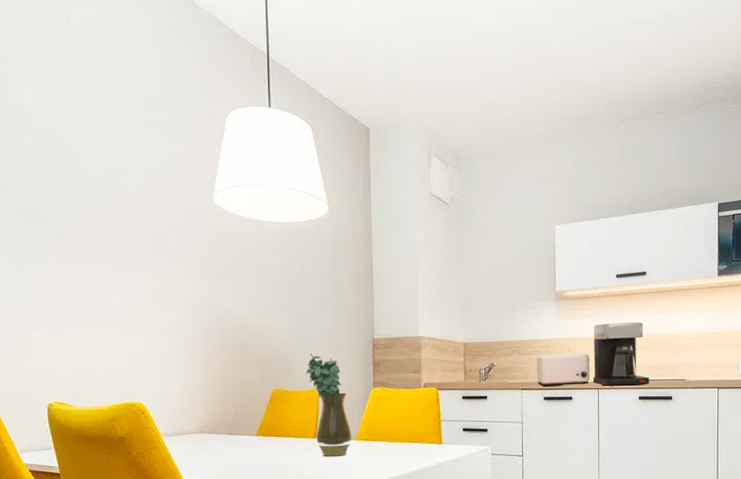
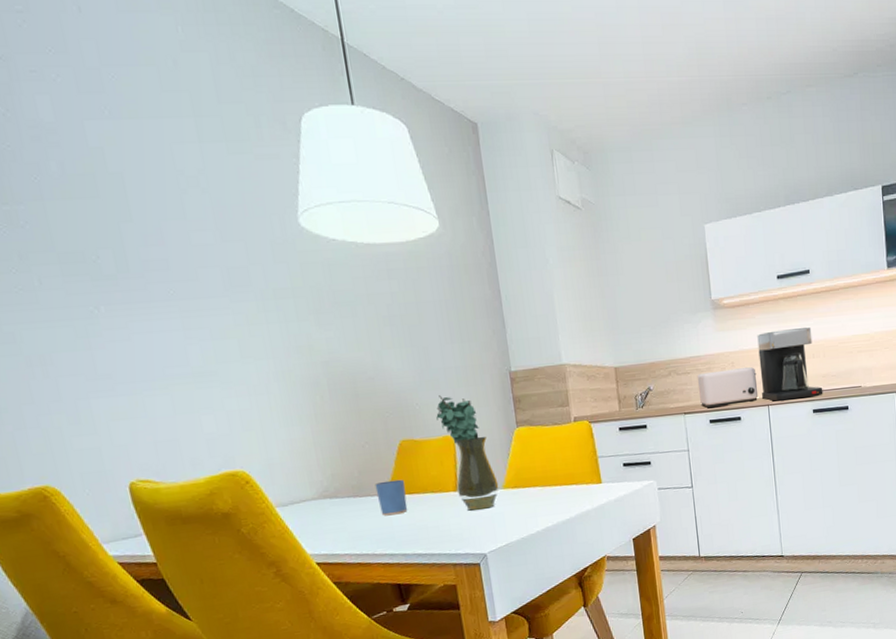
mug: none [247,423,273,454] -> present [374,479,408,516]

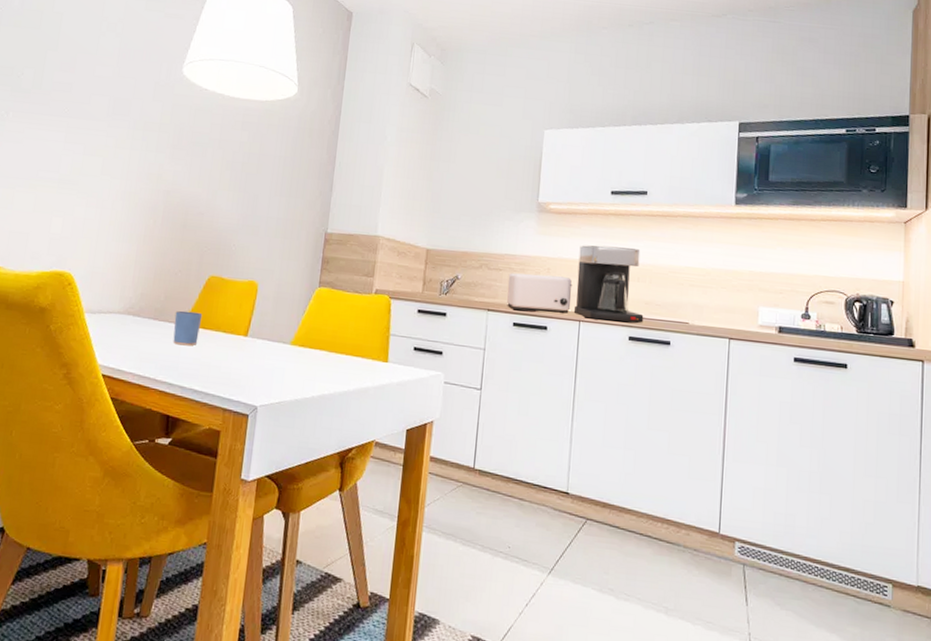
vase: present [436,395,499,511] -> none [247,241,288,361]

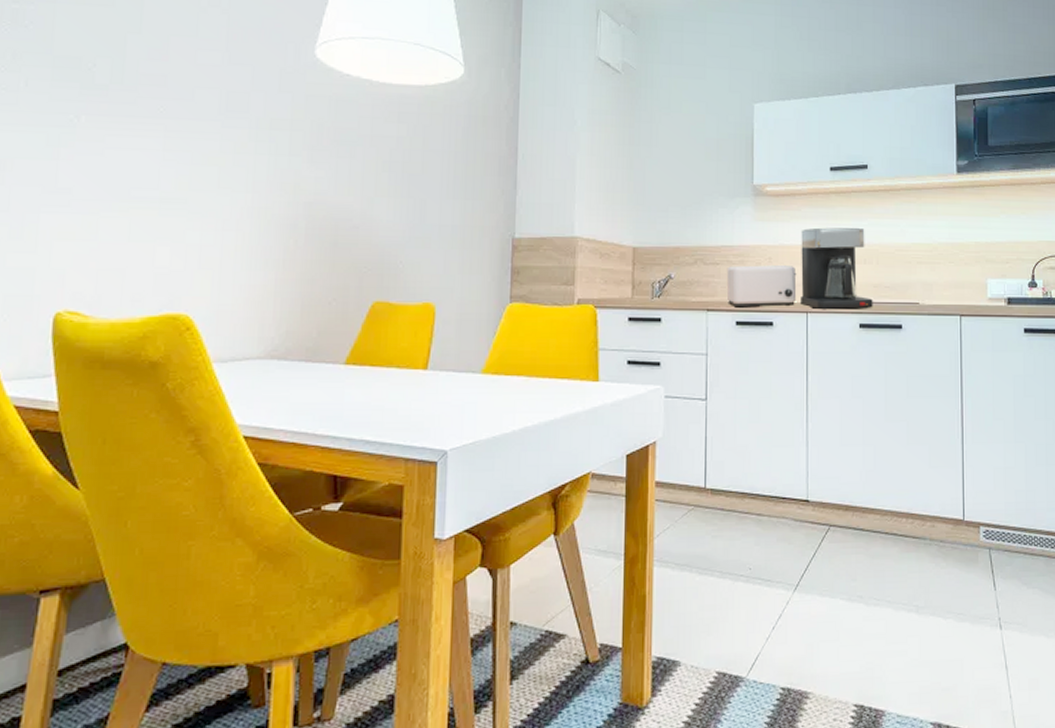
mug: present [173,310,203,346] -> none [332,347,369,389]

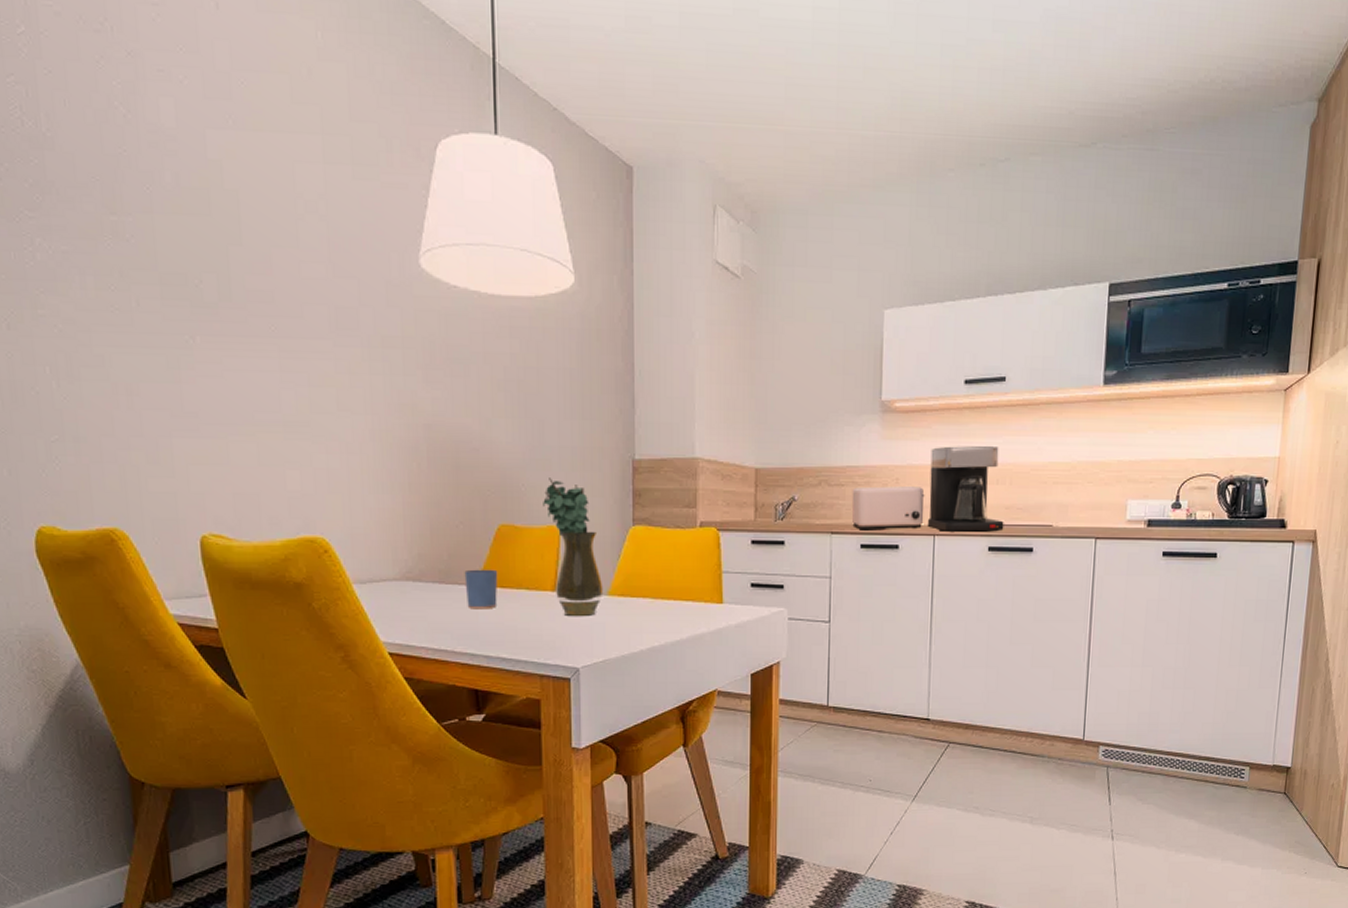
mug: none [332,347,369,389] -> present [464,569,498,610]
vase: none [420,255,477,395] -> present [543,478,603,616]

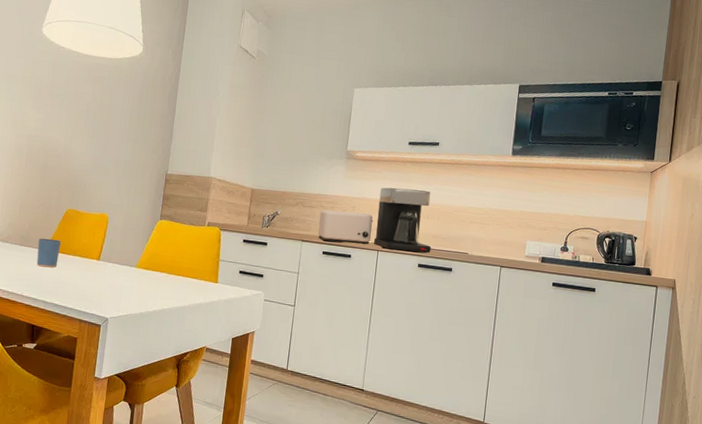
vase: present [543,478,603,616] -> none [99,180,134,281]

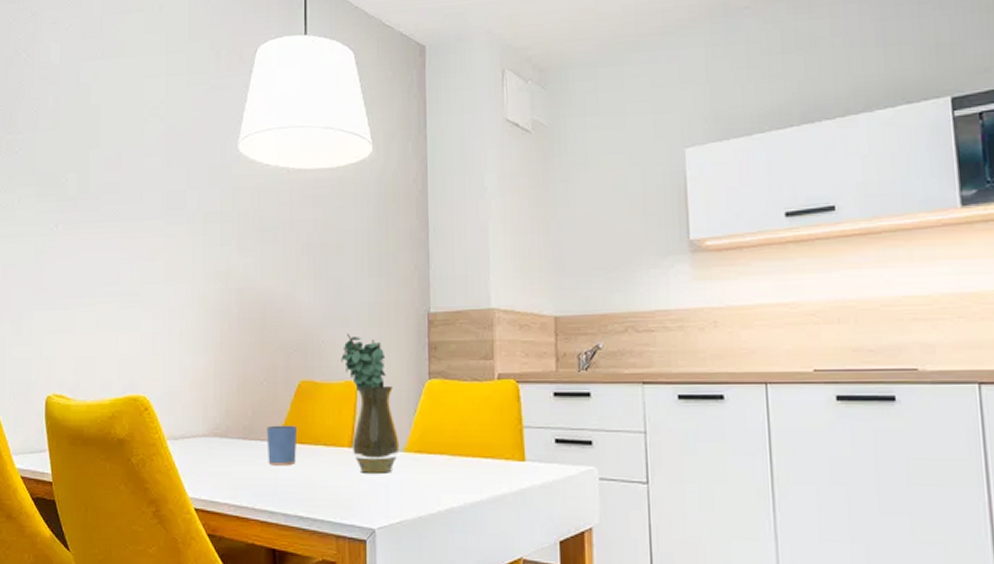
vase: none [99,180,134,281] -> present [341,334,400,473]
toaster: present [318,210,373,245] -> none [663,330,752,380]
coffee maker: present [374,187,432,254] -> none [753,282,854,380]

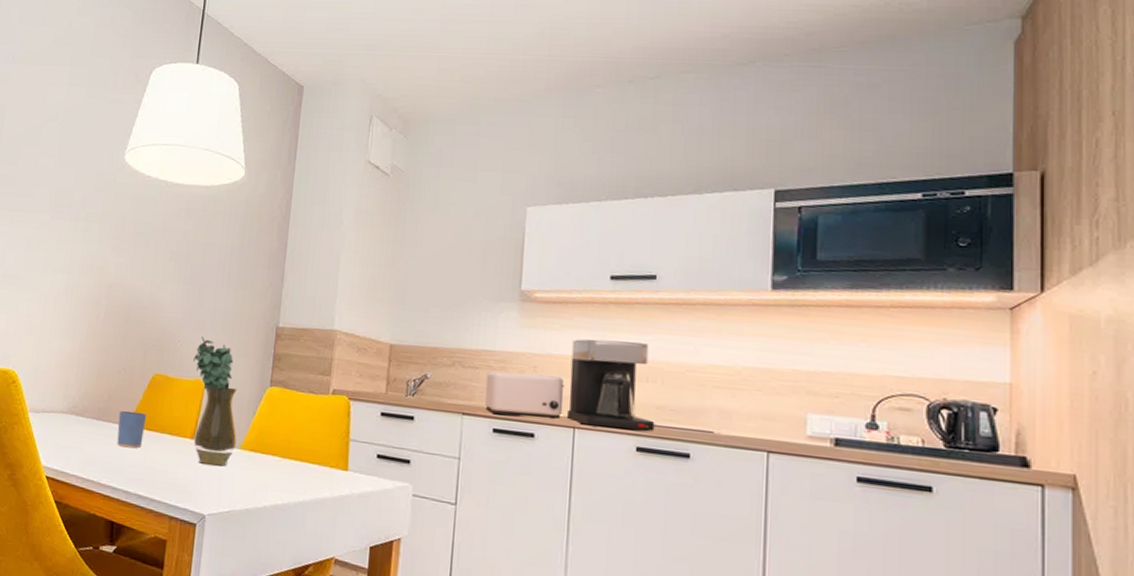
toaster: none [663,330,752,380] -> present [485,371,565,420]
coffee maker: none [753,282,854,380] -> present [567,339,655,432]

